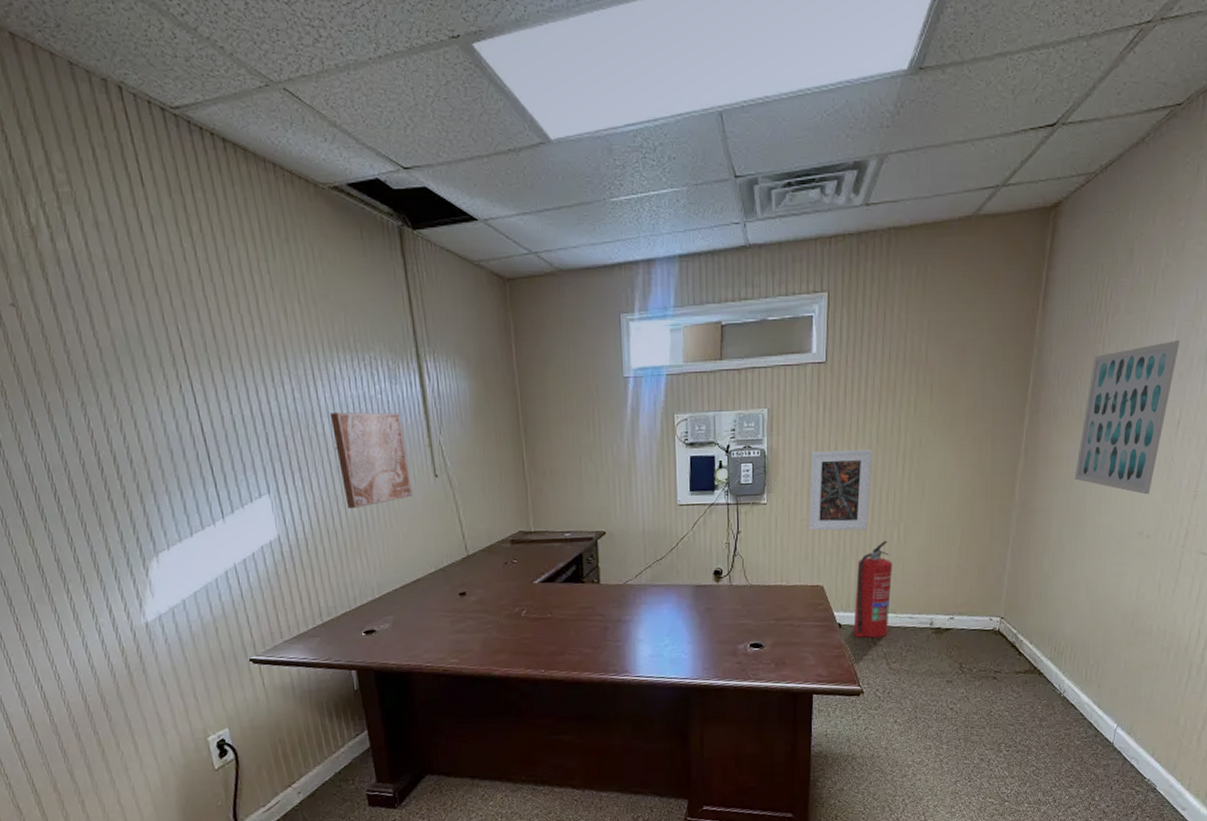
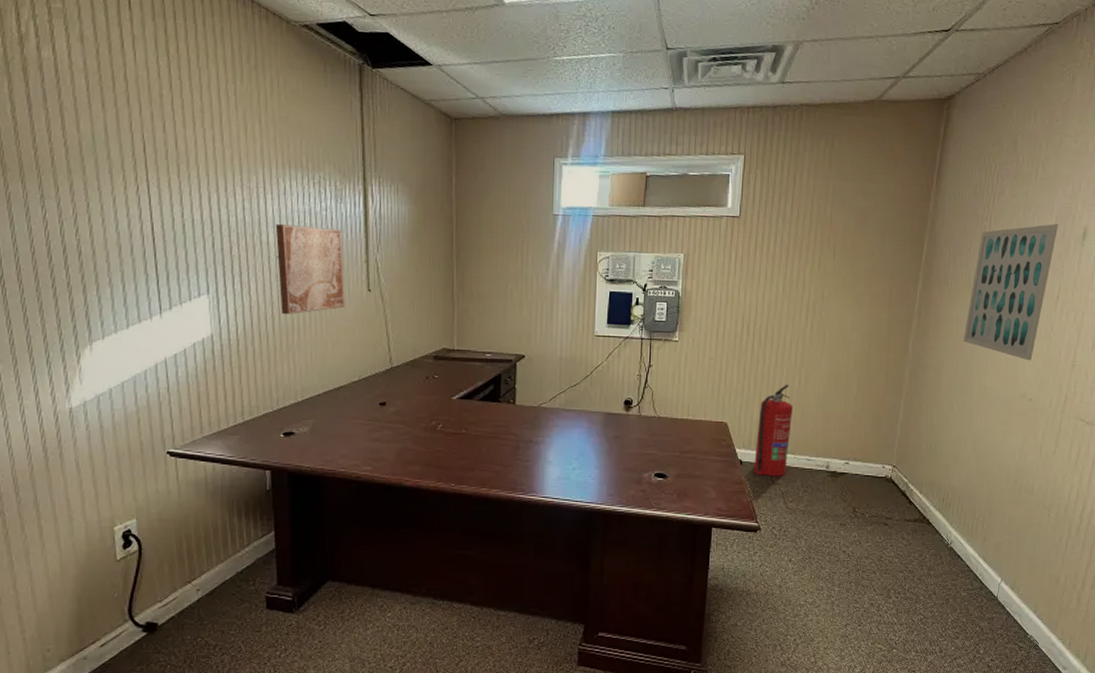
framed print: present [808,449,873,531] -> none [716,296,779,373]

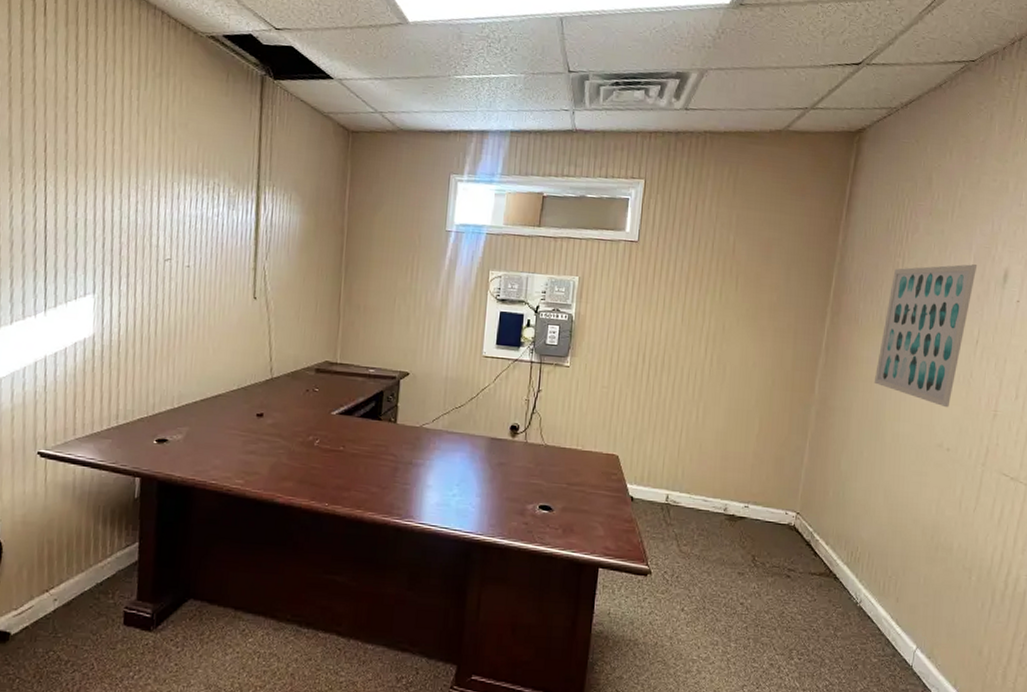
wall art: present [275,224,345,315] -> none [164,228,232,319]
fire extinguisher: present [753,384,793,477] -> none [645,418,689,517]

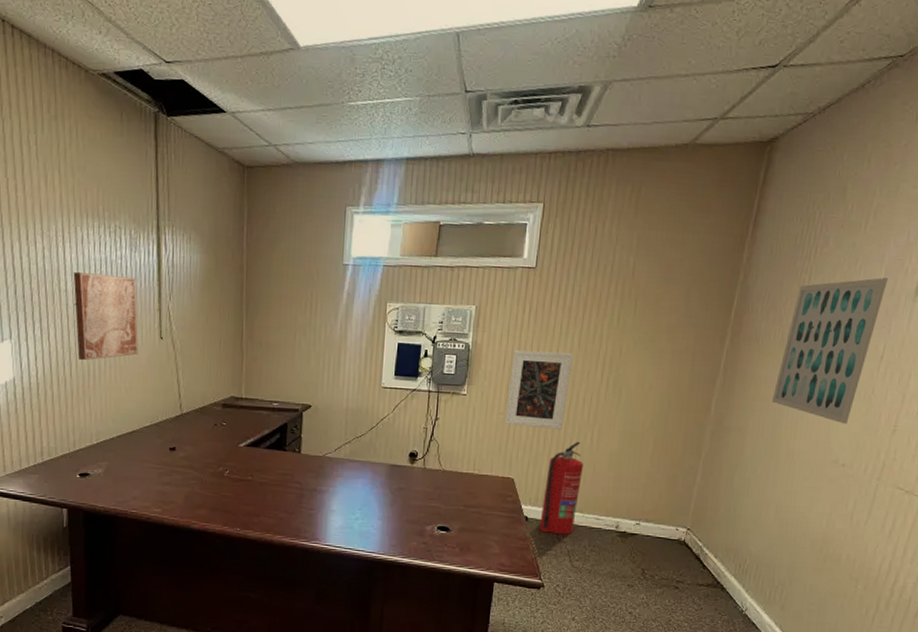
wall art: none [164,228,232,319] -> present [73,272,138,361]
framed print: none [608,322,677,405] -> present [504,349,574,430]
fire extinguisher: none [645,418,689,517] -> present [539,441,583,535]

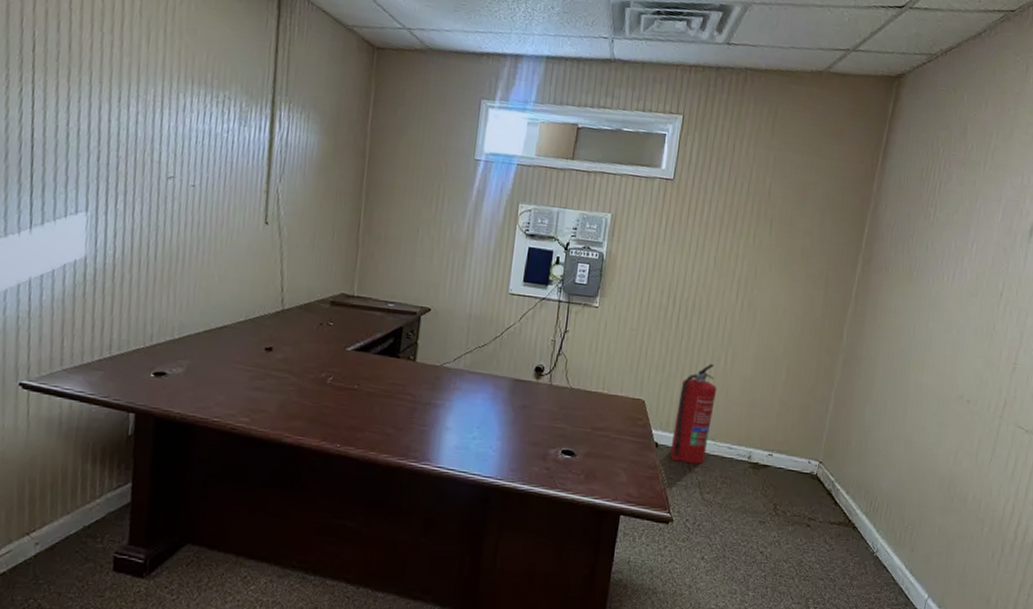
wall art: present [73,272,138,361] -> none [166,142,243,242]
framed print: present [504,349,574,430] -> none [637,263,709,350]
wall art: present [771,278,889,424] -> none [900,216,1006,360]

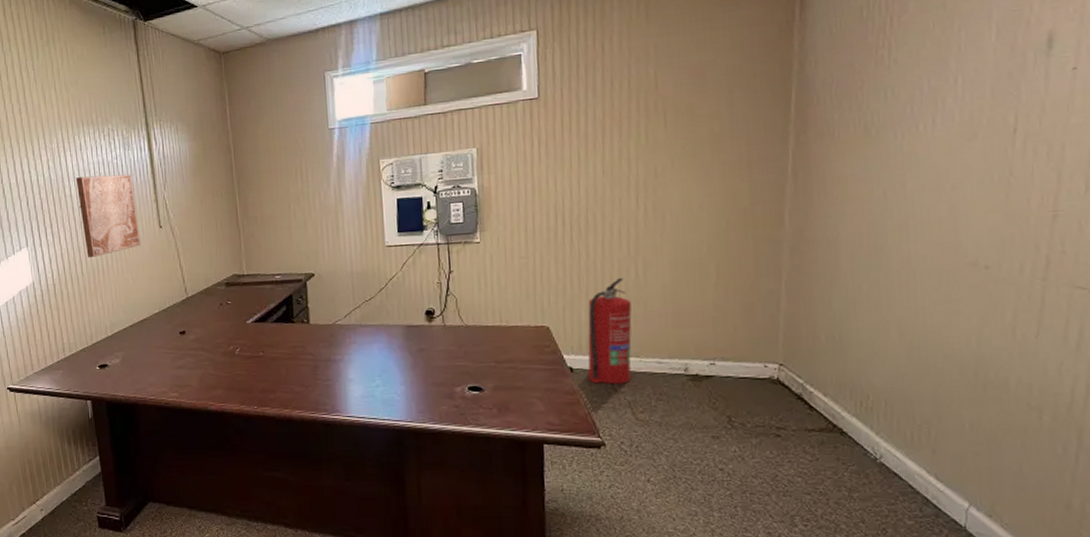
wall art: none [166,142,243,242] -> present [75,174,141,258]

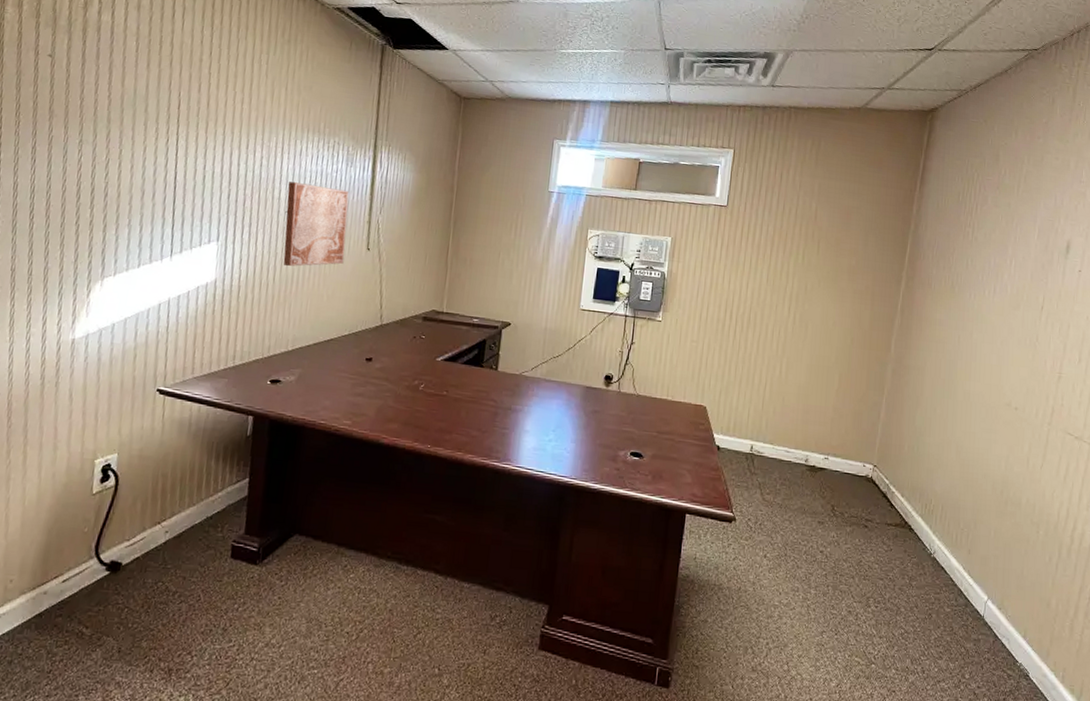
fire extinguisher: present [588,277,632,384] -> none [731,372,773,467]

